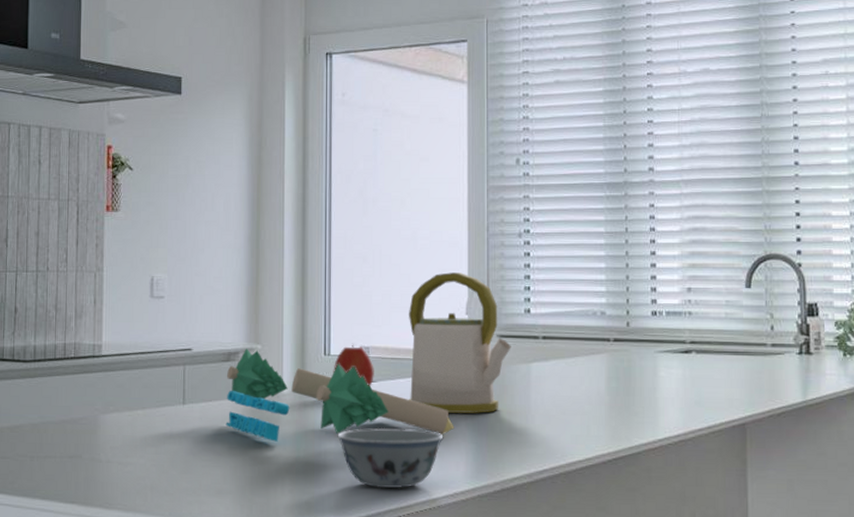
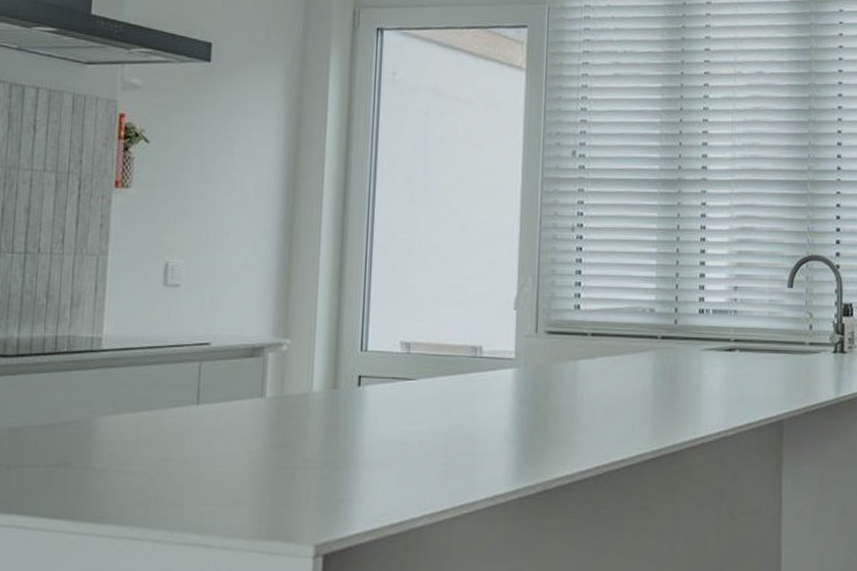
rolling papers: present [225,349,455,442] -> none [245,343,497,445]
apple: present [333,344,374,386] -> none [369,339,415,384]
bowl: present [337,427,442,489] -> none [371,428,484,493]
kettle: present [409,272,511,413] -> none [450,265,559,412]

